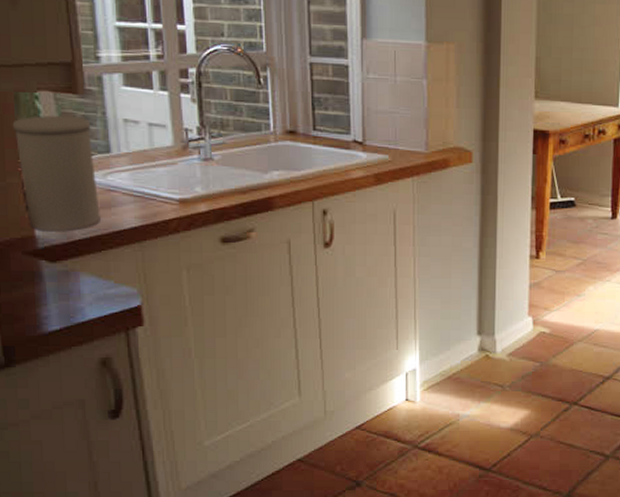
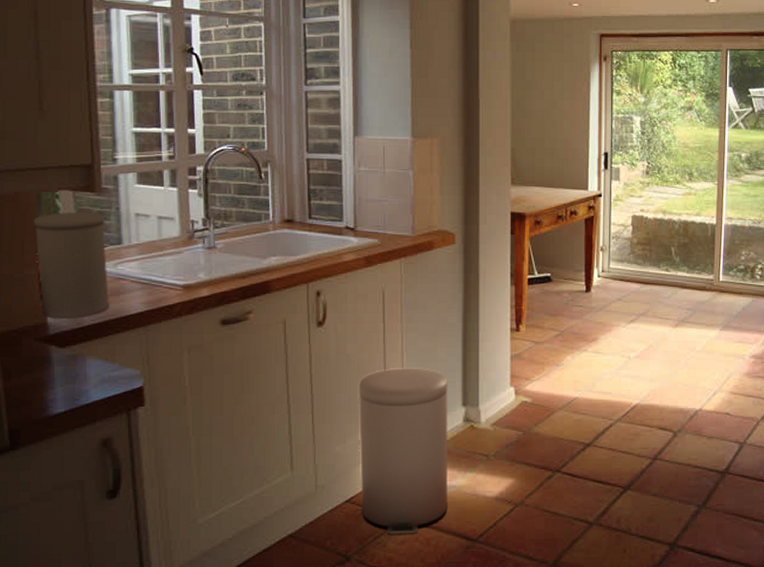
pedal bin: none [369,294,463,463] -> present [359,368,449,536]

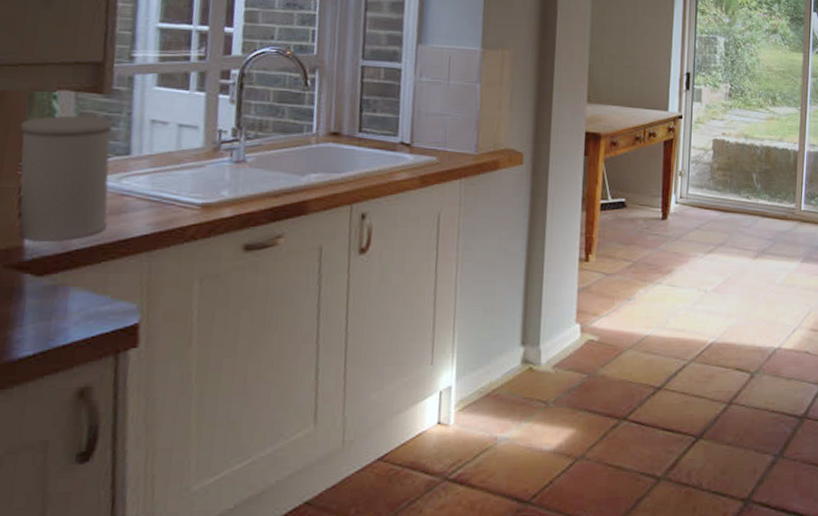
pedal bin: present [359,368,449,536] -> none [395,302,506,500]

